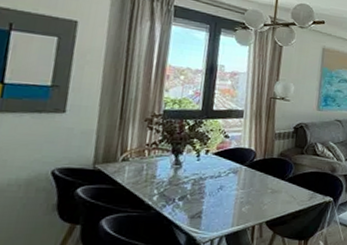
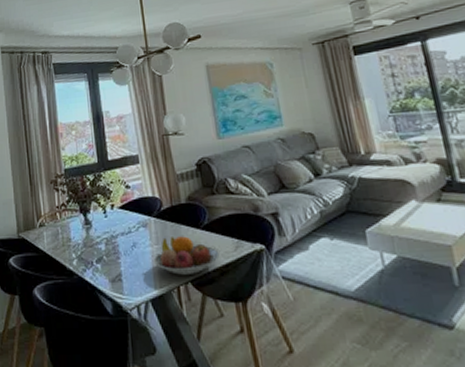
fruit bowl: none [236,184,296,216] -> present [153,236,220,275]

